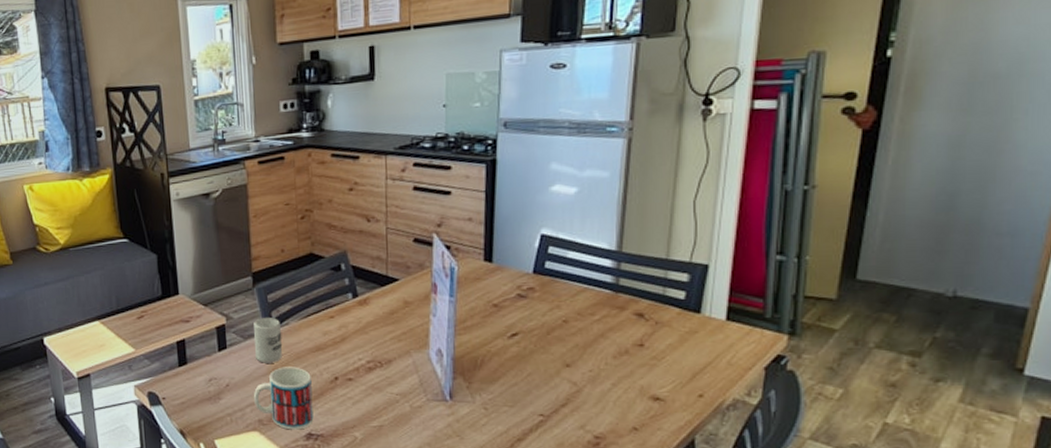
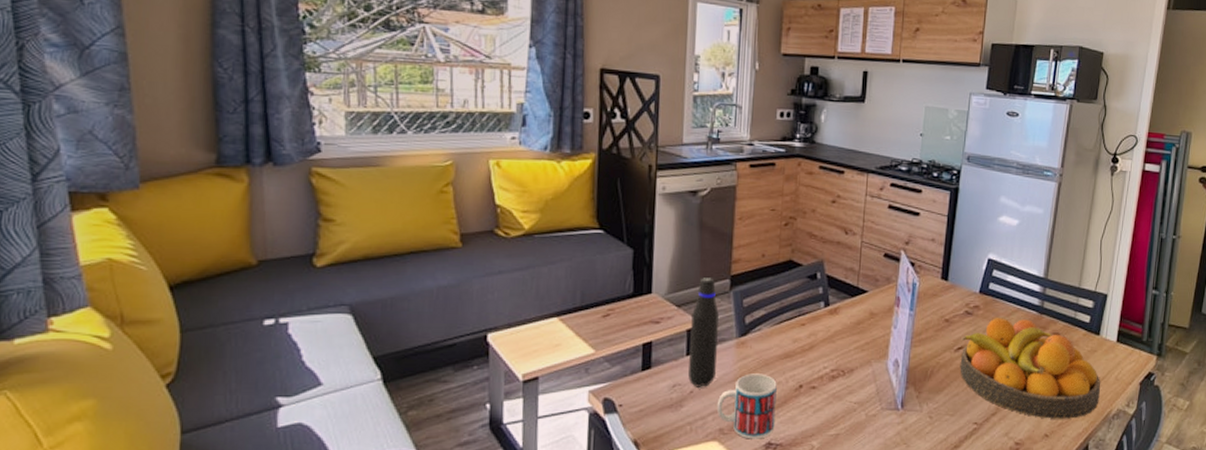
water bottle: none [218,276,249,381] -> present [688,278,719,387]
cup: present [254,316,283,363] -> none [723,321,754,369]
fruit bowl: none [515,299,706,412] -> present [960,318,1100,420]

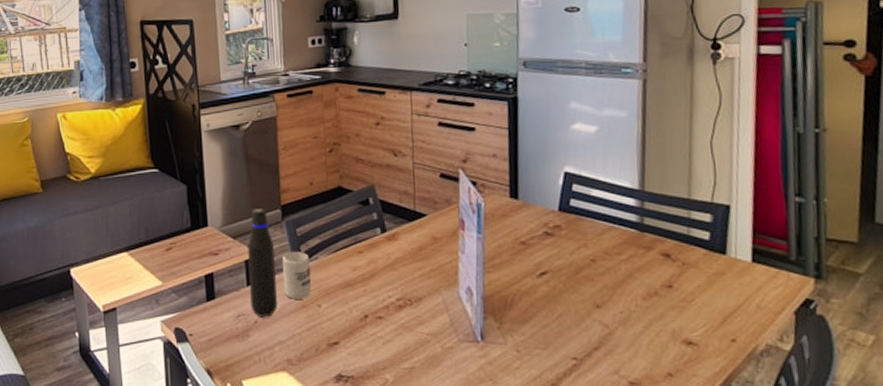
mug: present [717,373,777,439] -> none [283,303,344,371]
cup: none [723,321,754,369] -> present [282,251,312,299]
fruit bowl: present [960,318,1100,420] -> none [543,238,738,357]

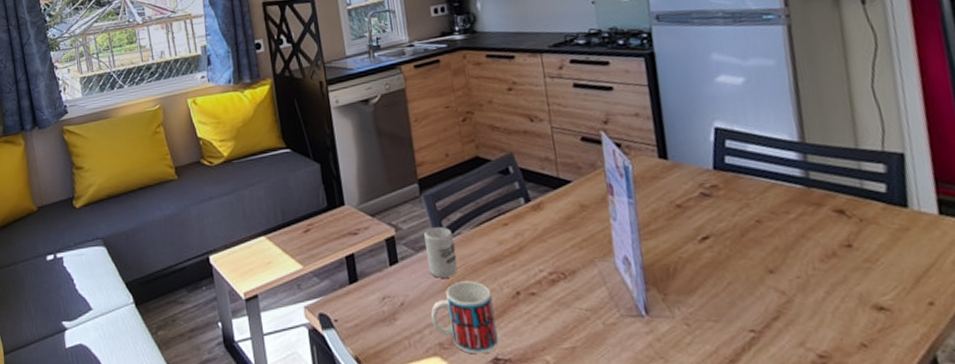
water bottle: present [247,209,277,317] -> none [386,184,424,299]
mug: none [283,303,344,371] -> present [431,281,499,354]

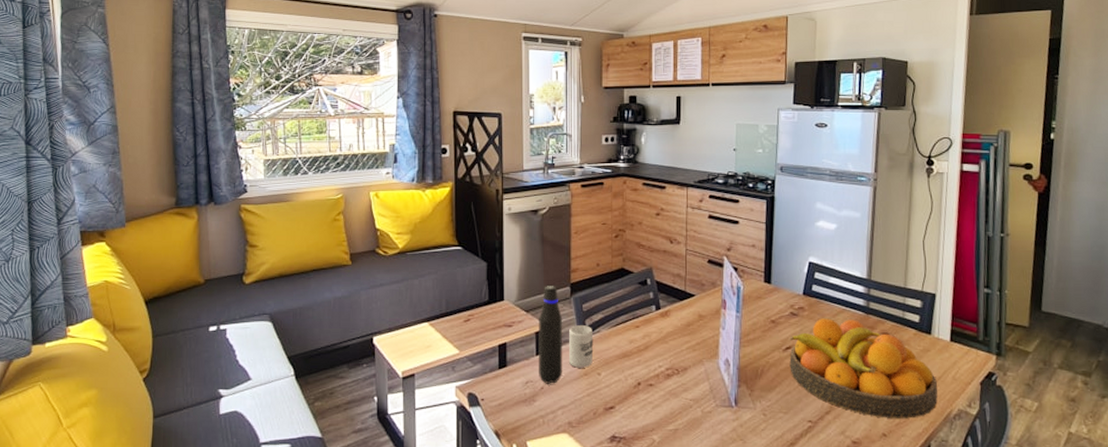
water bottle: none [386,184,424,299] -> present [538,286,562,384]
mug: present [431,281,499,354] -> none [566,372,618,432]
fruit bowl: none [704,196,936,324] -> present [789,318,938,420]

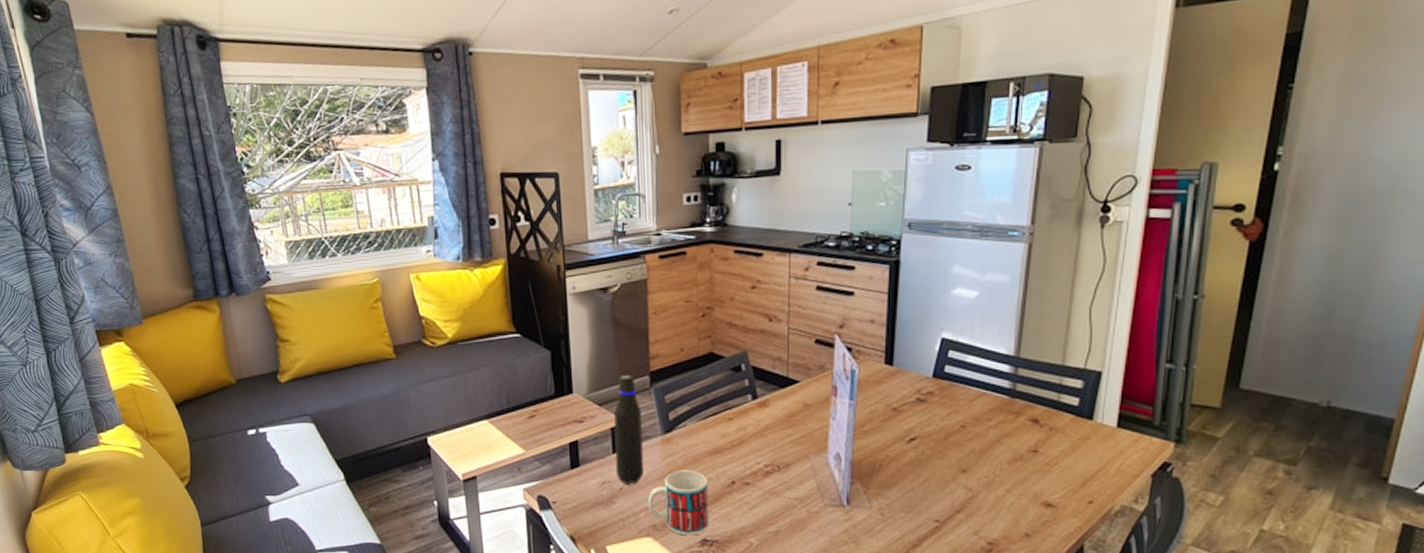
mug: none [566,372,618,432] -> present [648,470,709,536]
cup: present [568,324,594,368] -> none [650,418,679,466]
fruit bowl: present [789,318,938,420] -> none [914,404,1096,518]

